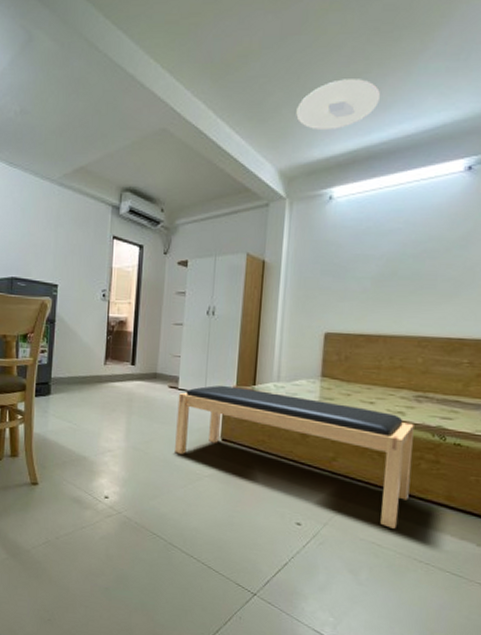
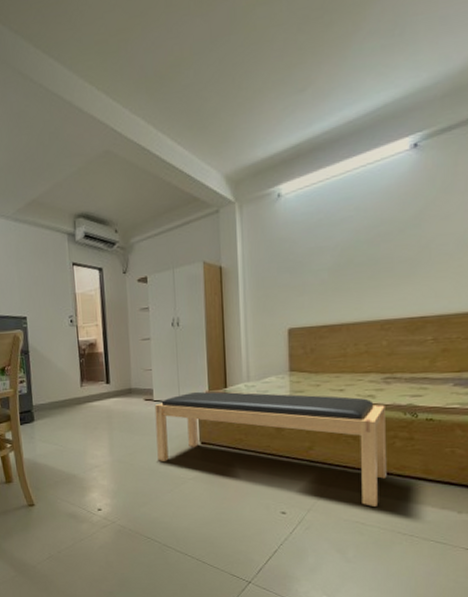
ceiling light: present [296,79,381,131] -> none [235,70,318,130]

